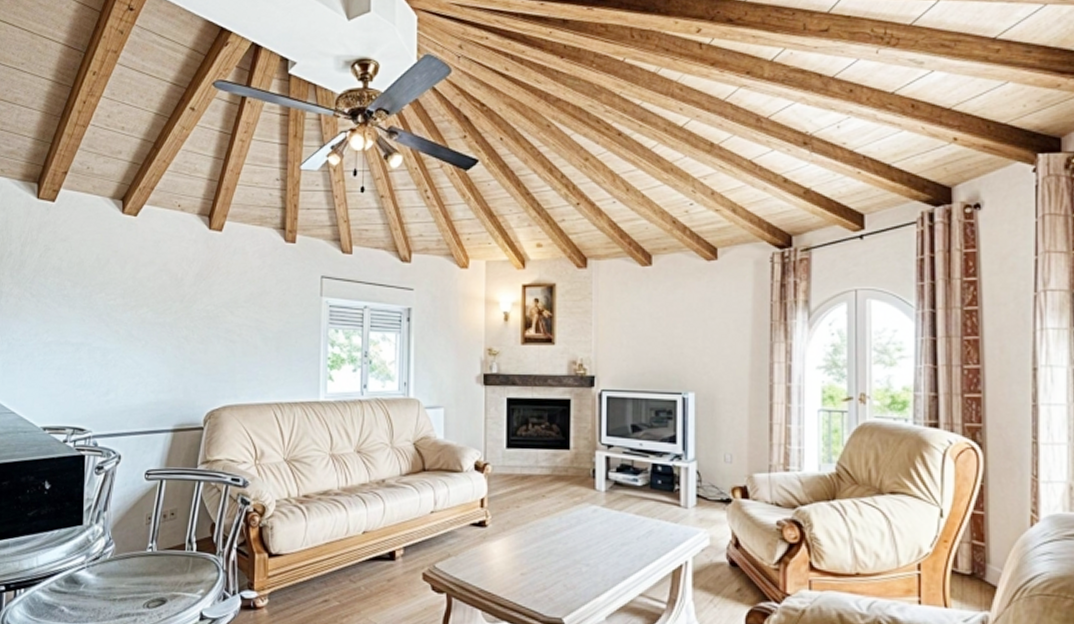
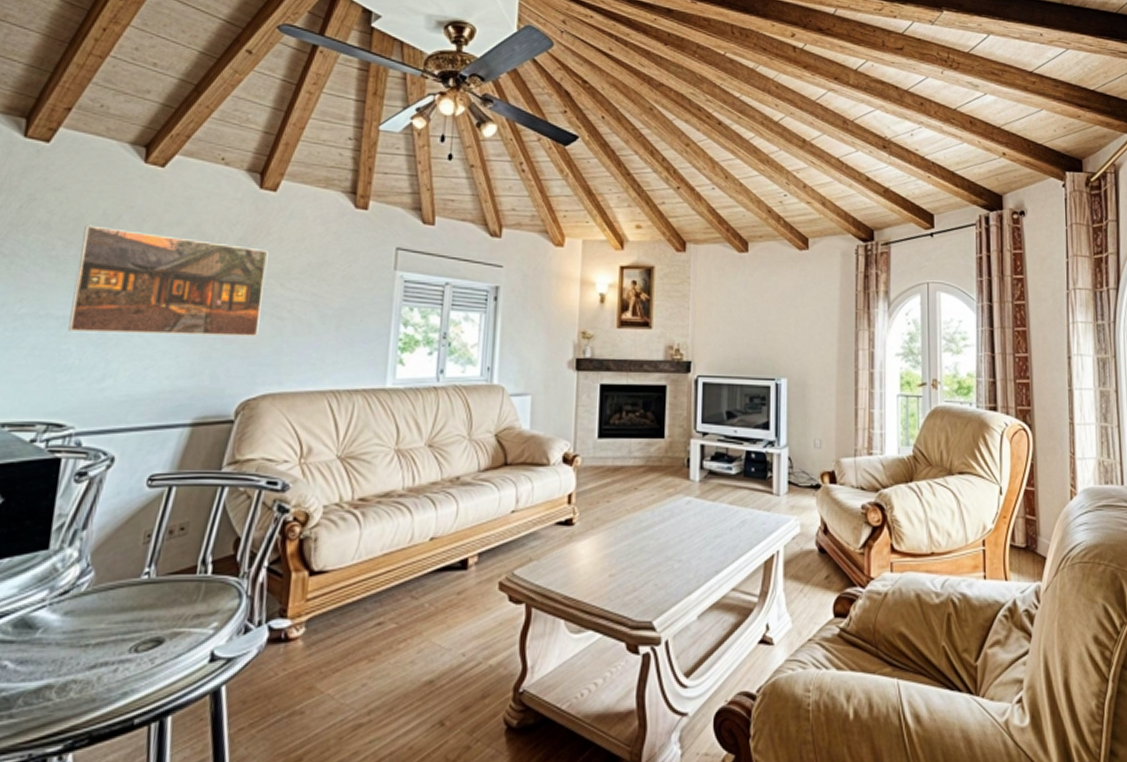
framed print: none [81,268,219,357] -> present [68,225,269,336]

